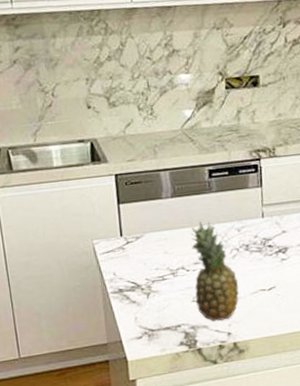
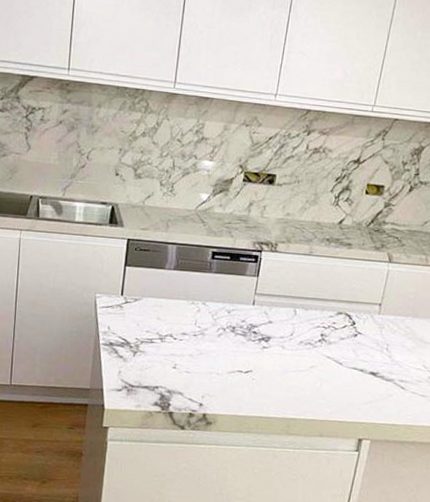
fruit: present [191,221,239,321] -> none [176,297,219,391]

